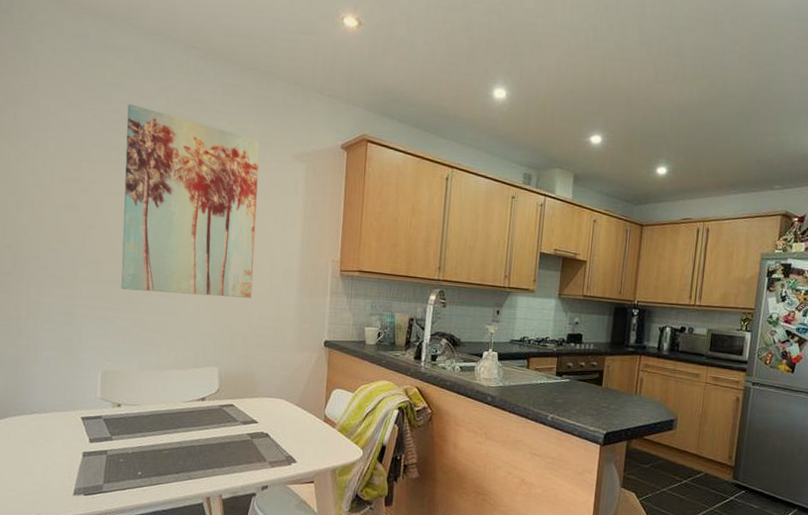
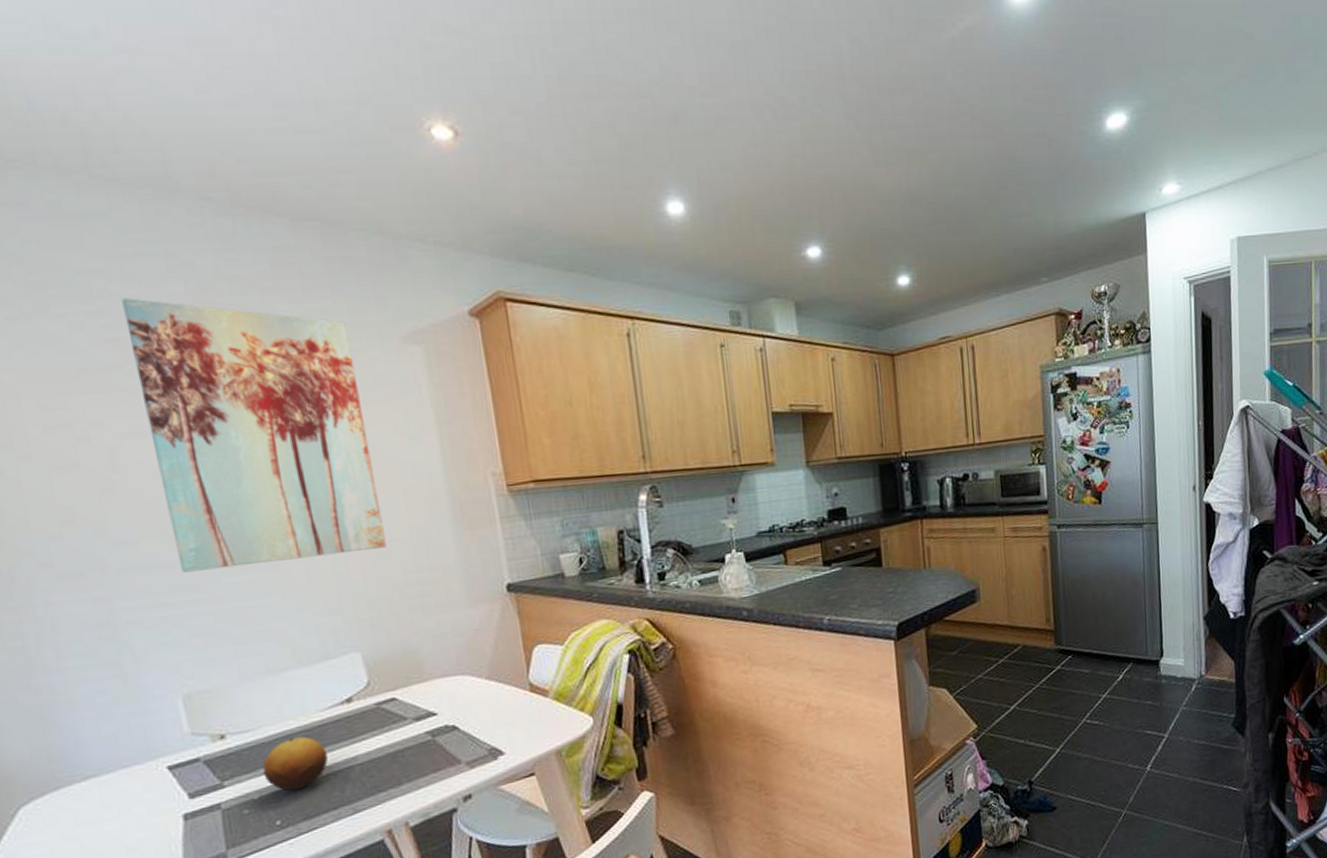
fruit: none [138,417,182,453] -> present [262,736,329,791]

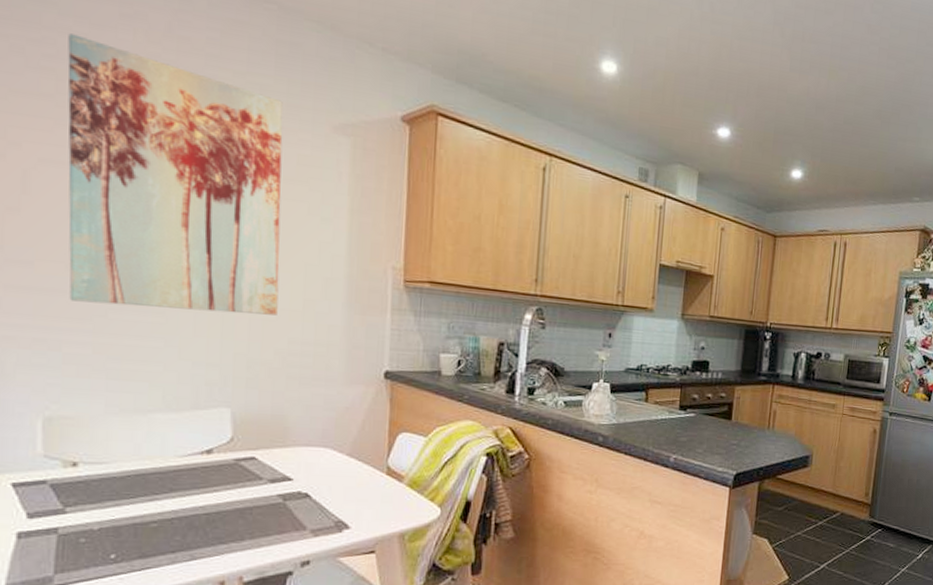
fruit: present [262,736,329,791] -> none [108,478,177,527]

